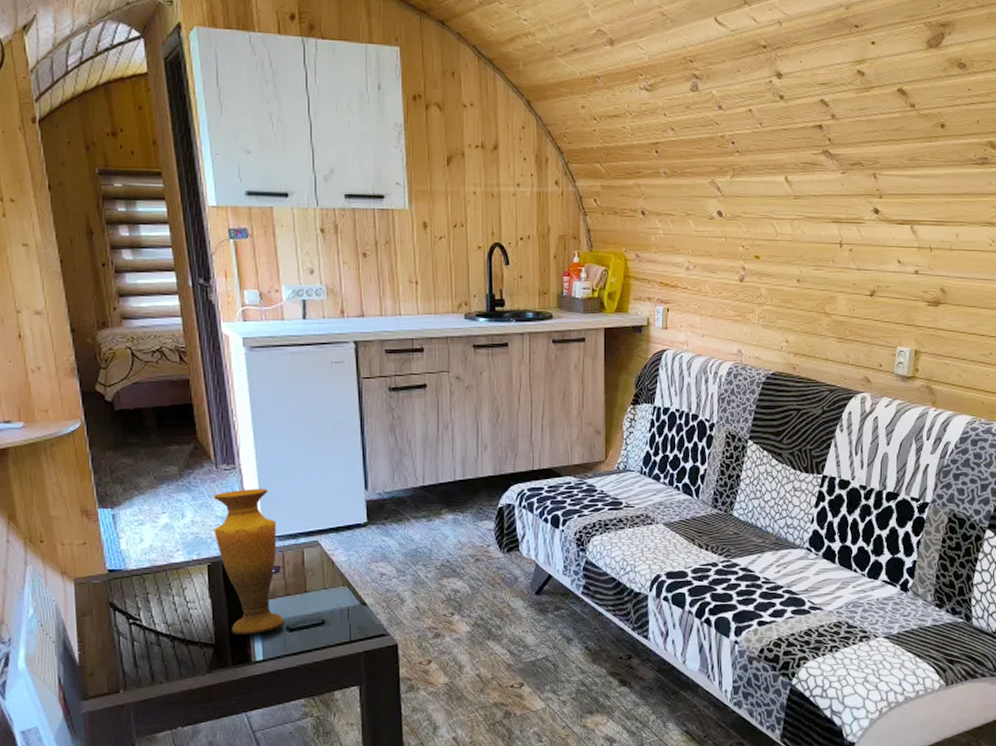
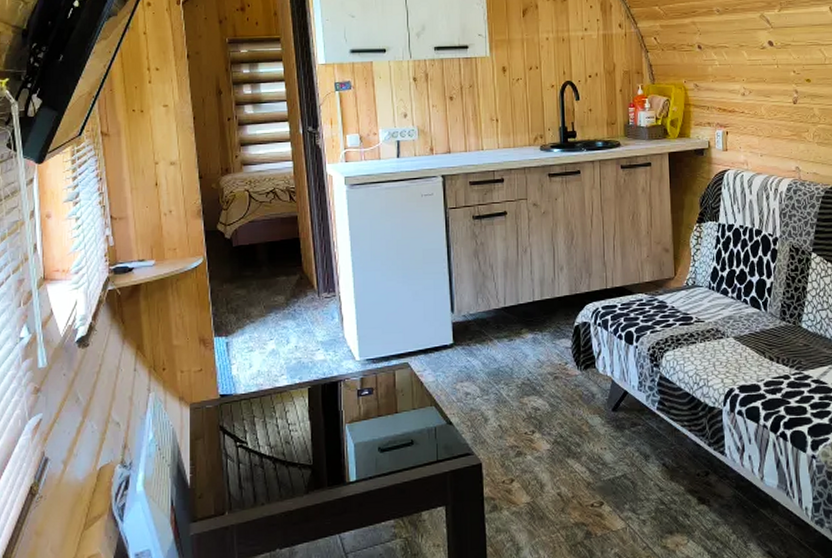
vase: present [213,488,285,636] -> none [314,314,377,457]

